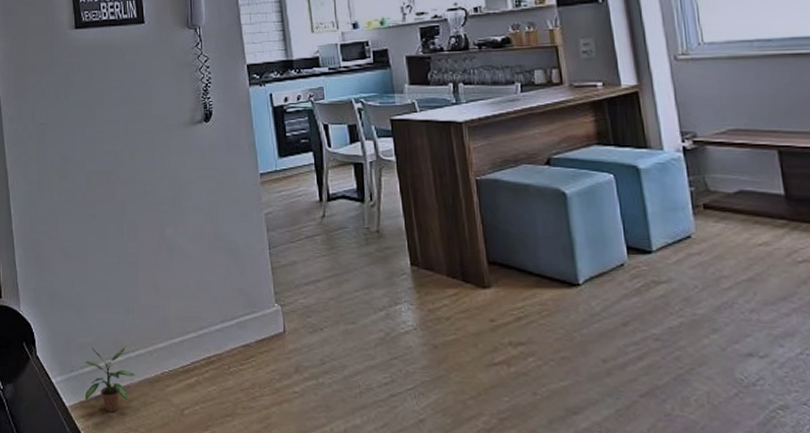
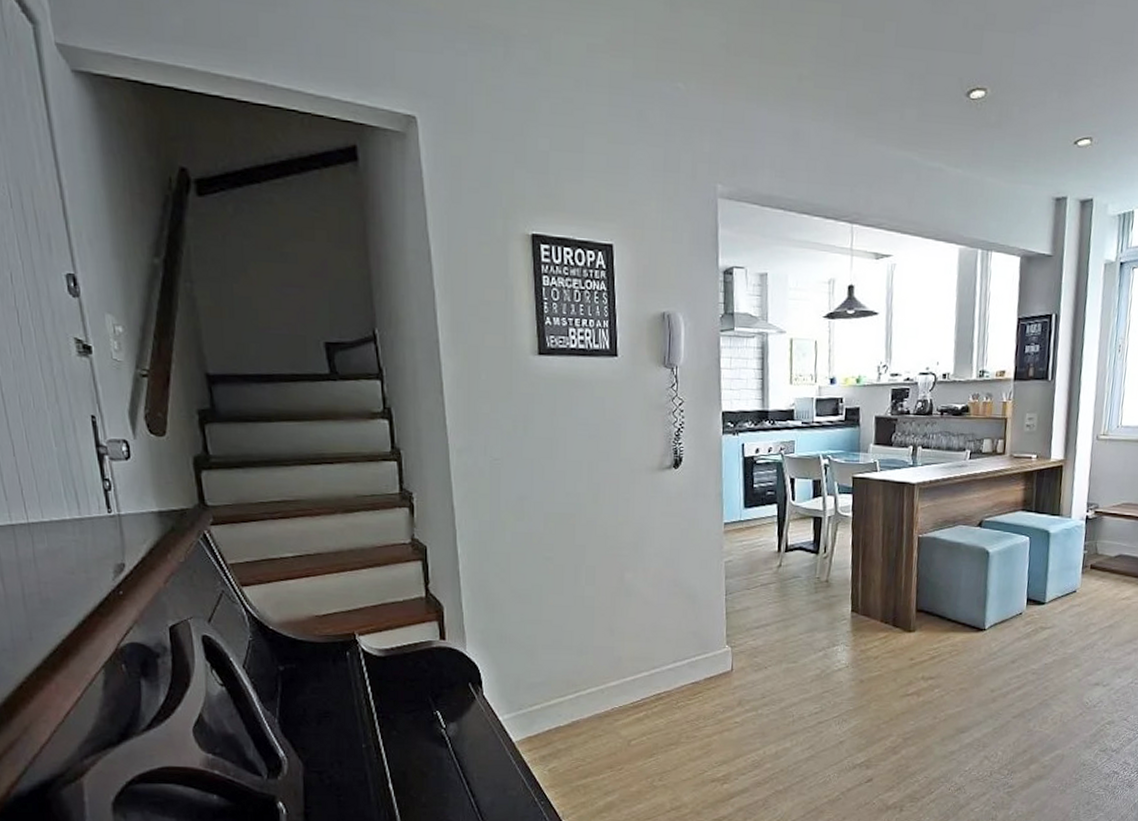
potted plant: present [84,347,135,412] -> none [532,686,585,745]

